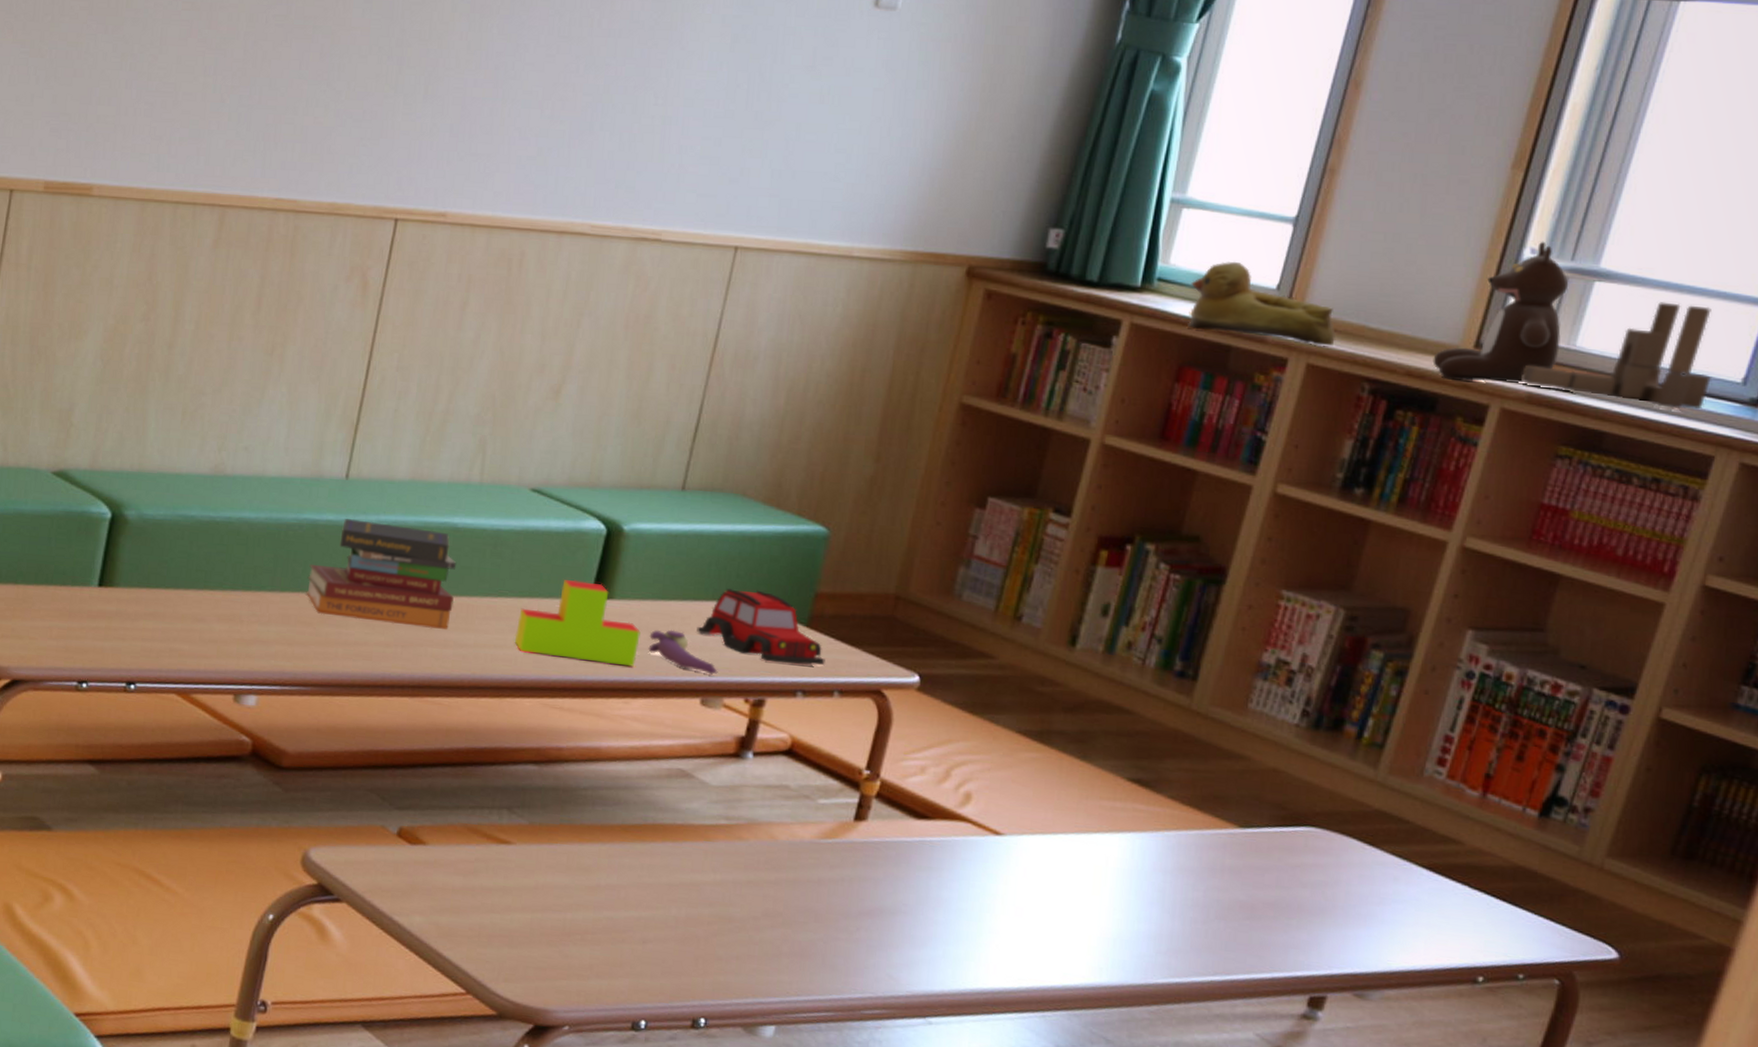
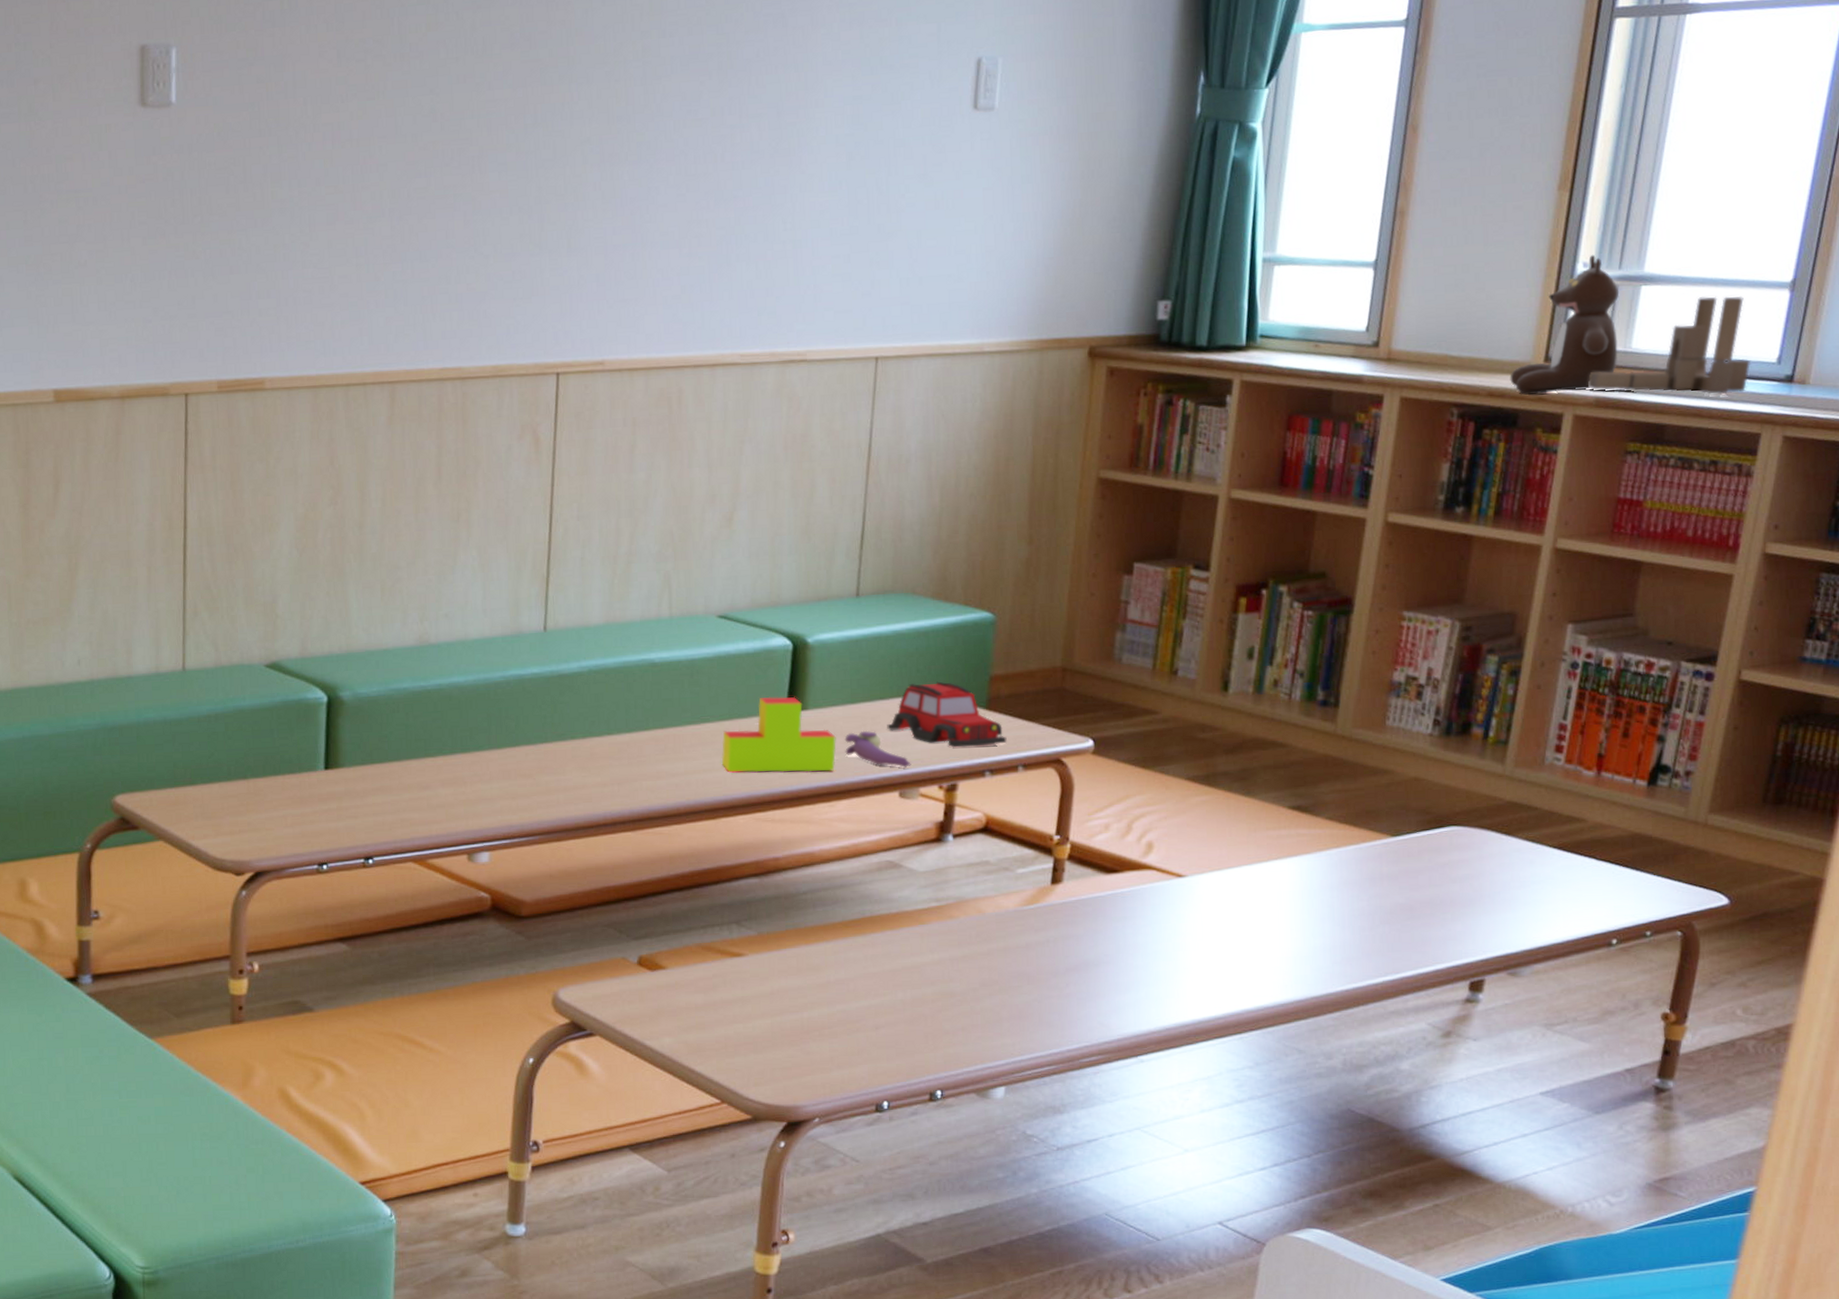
books: present [306,519,457,630] -> none [521,668,661,765]
rubber duck: present [1188,261,1336,348] -> none [1290,310,1423,380]

